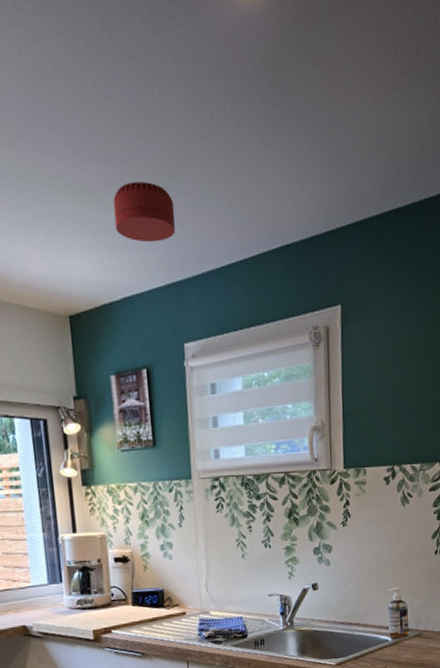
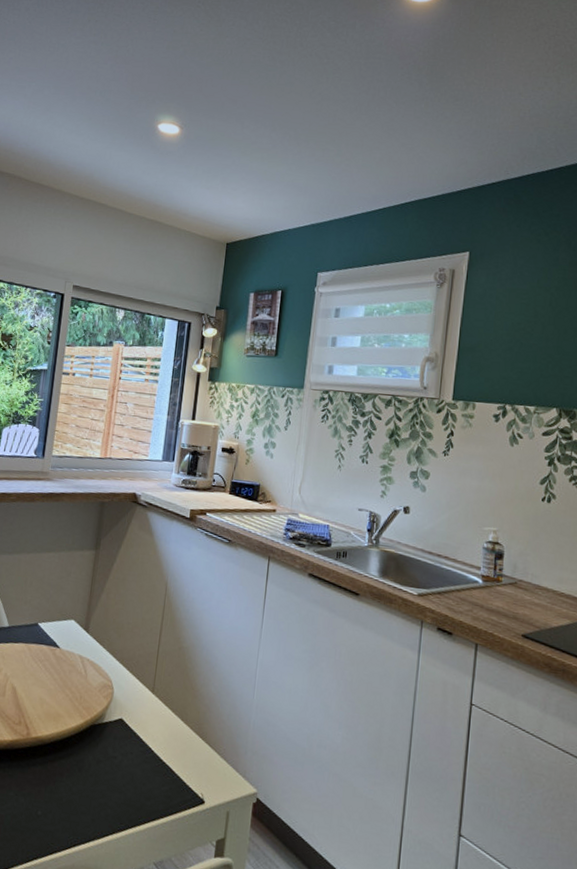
smoke detector: present [113,181,176,242] -> none [277,144,330,191]

